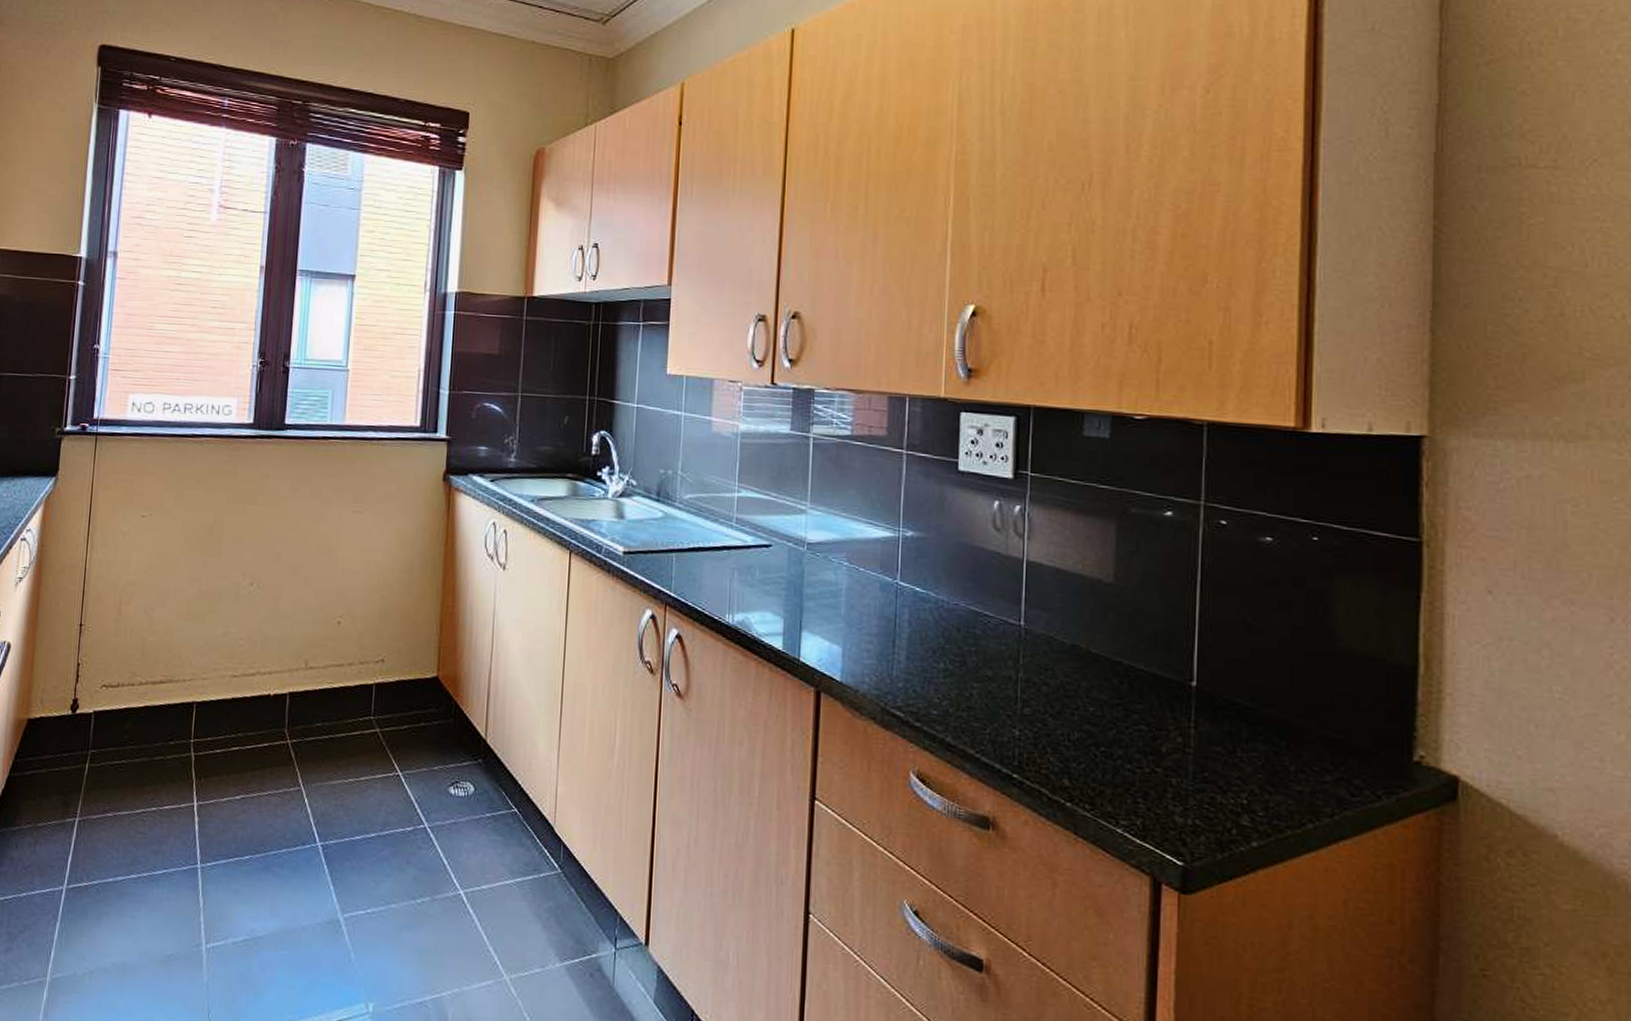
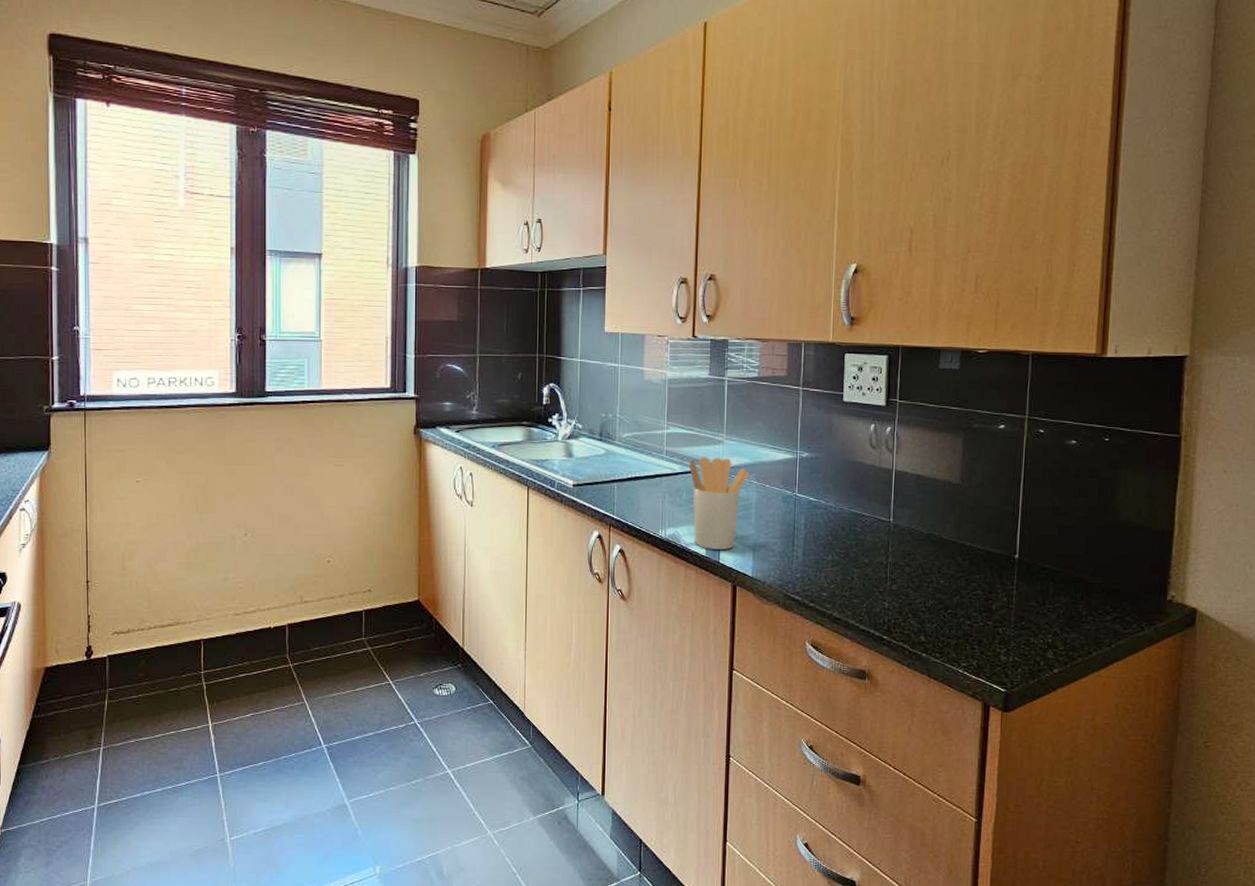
utensil holder: none [764,528,839,645] -> present [689,457,750,550]

